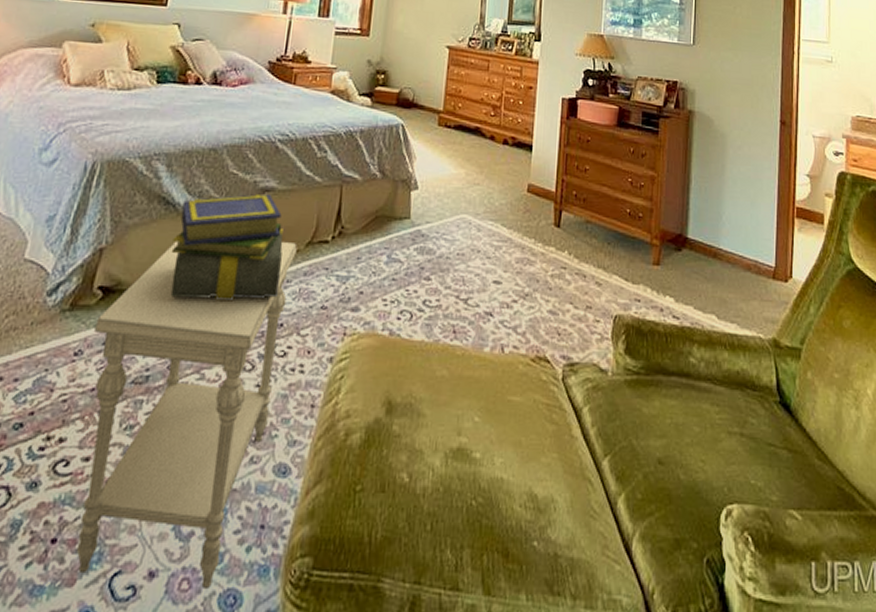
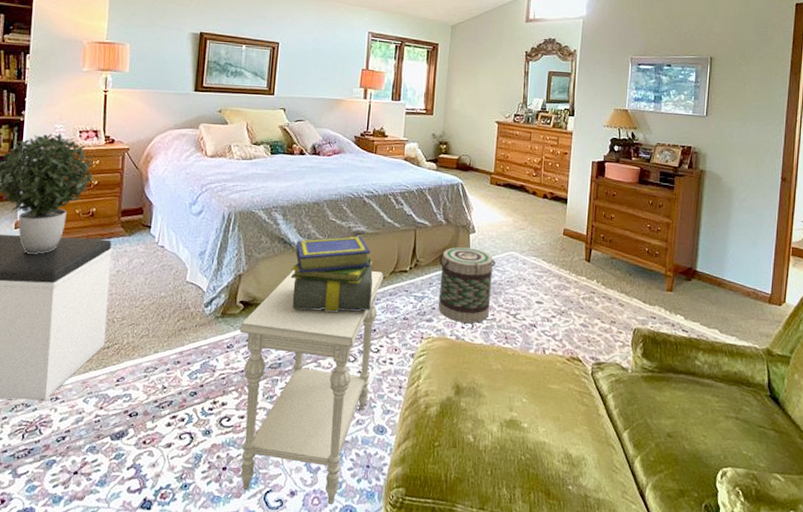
basket: none [368,208,443,312] -> present [439,247,495,323]

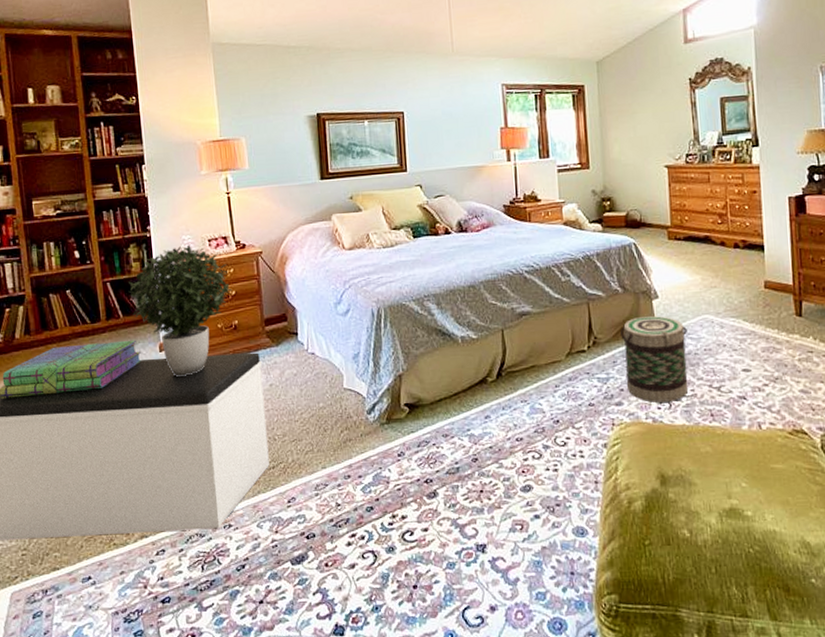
side table: present [240,269,384,504] -> none [409,355,562,618]
stack of books: present [290,236,373,313] -> none [454,317,550,407]

